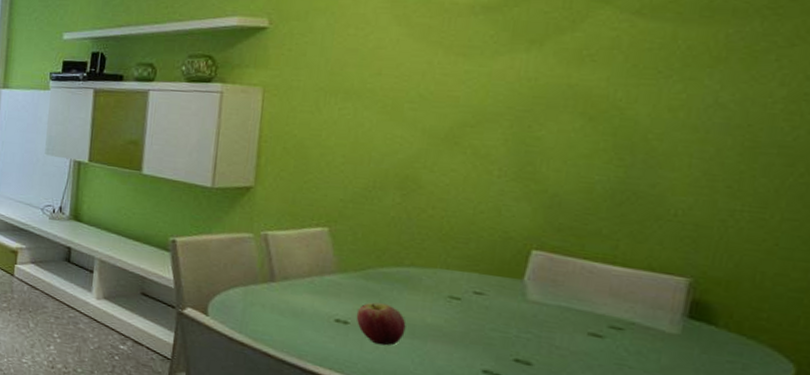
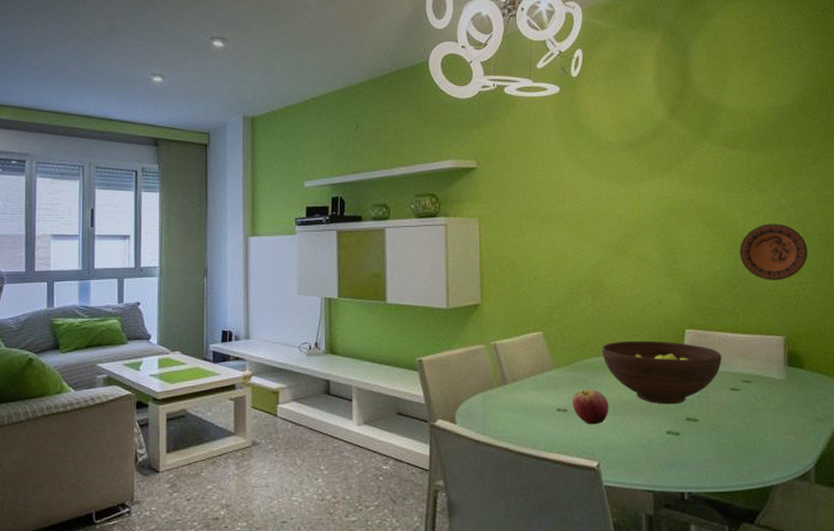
fruit bowl: none [405,252,583,340] -> present [602,340,722,405]
decorative plate: none [635,125,756,204] -> present [740,223,808,280]

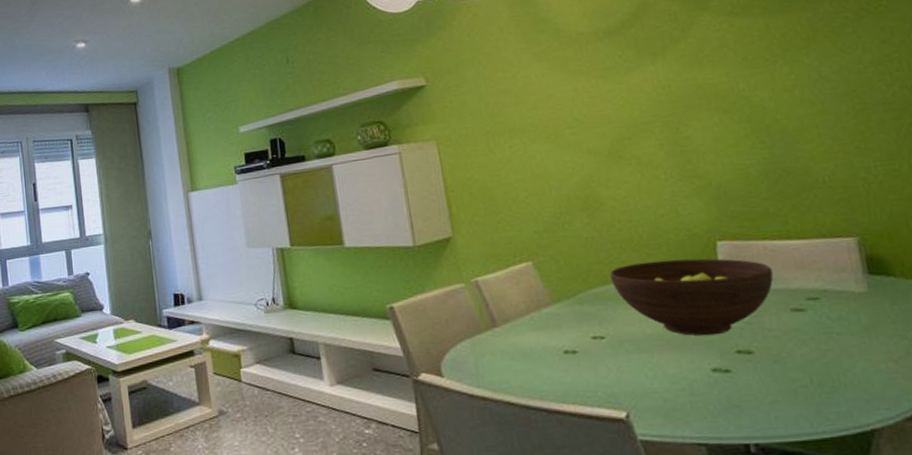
apple: present [572,389,609,425] -> none [581,324,631,367]
decorative plate: present [740,223,808,280] -> none [773,98,873,170]

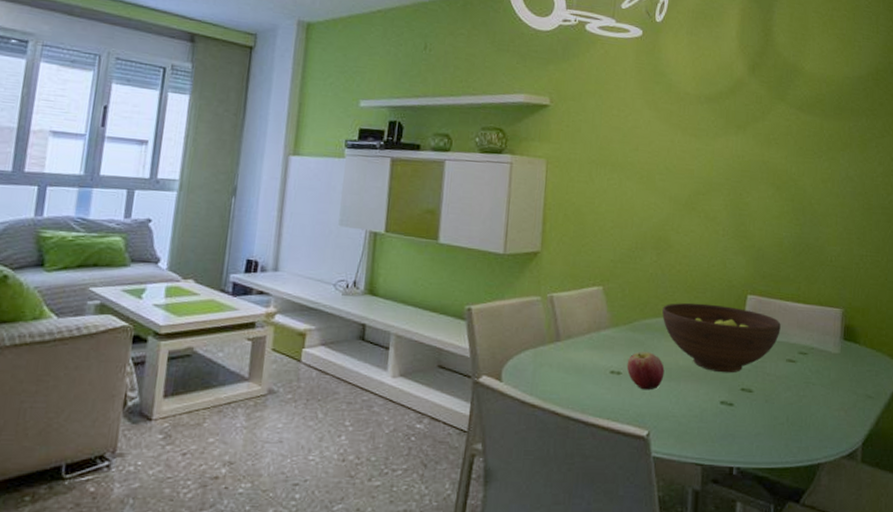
apple: none [581,324,631,367] -> present [626,351,665,391]

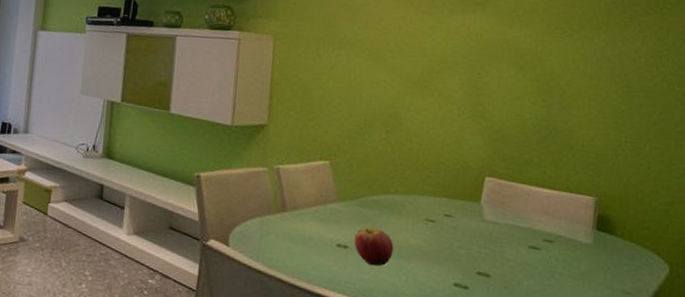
fruit bowl: present [662,302,781,373] -> none [391,181,523,256]

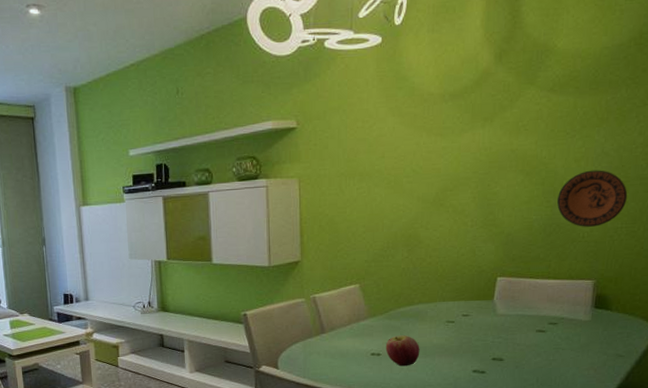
decorative plate: none [553,73,632,137] -> present [557,170,628,227]

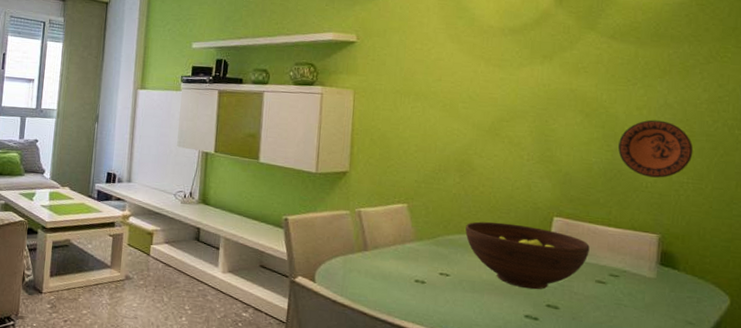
apple: present [385,335,420,367] -> none [430,264,468,300]
fruit bowl: none [415,289,531,347] -> present [465,221,590,290]

